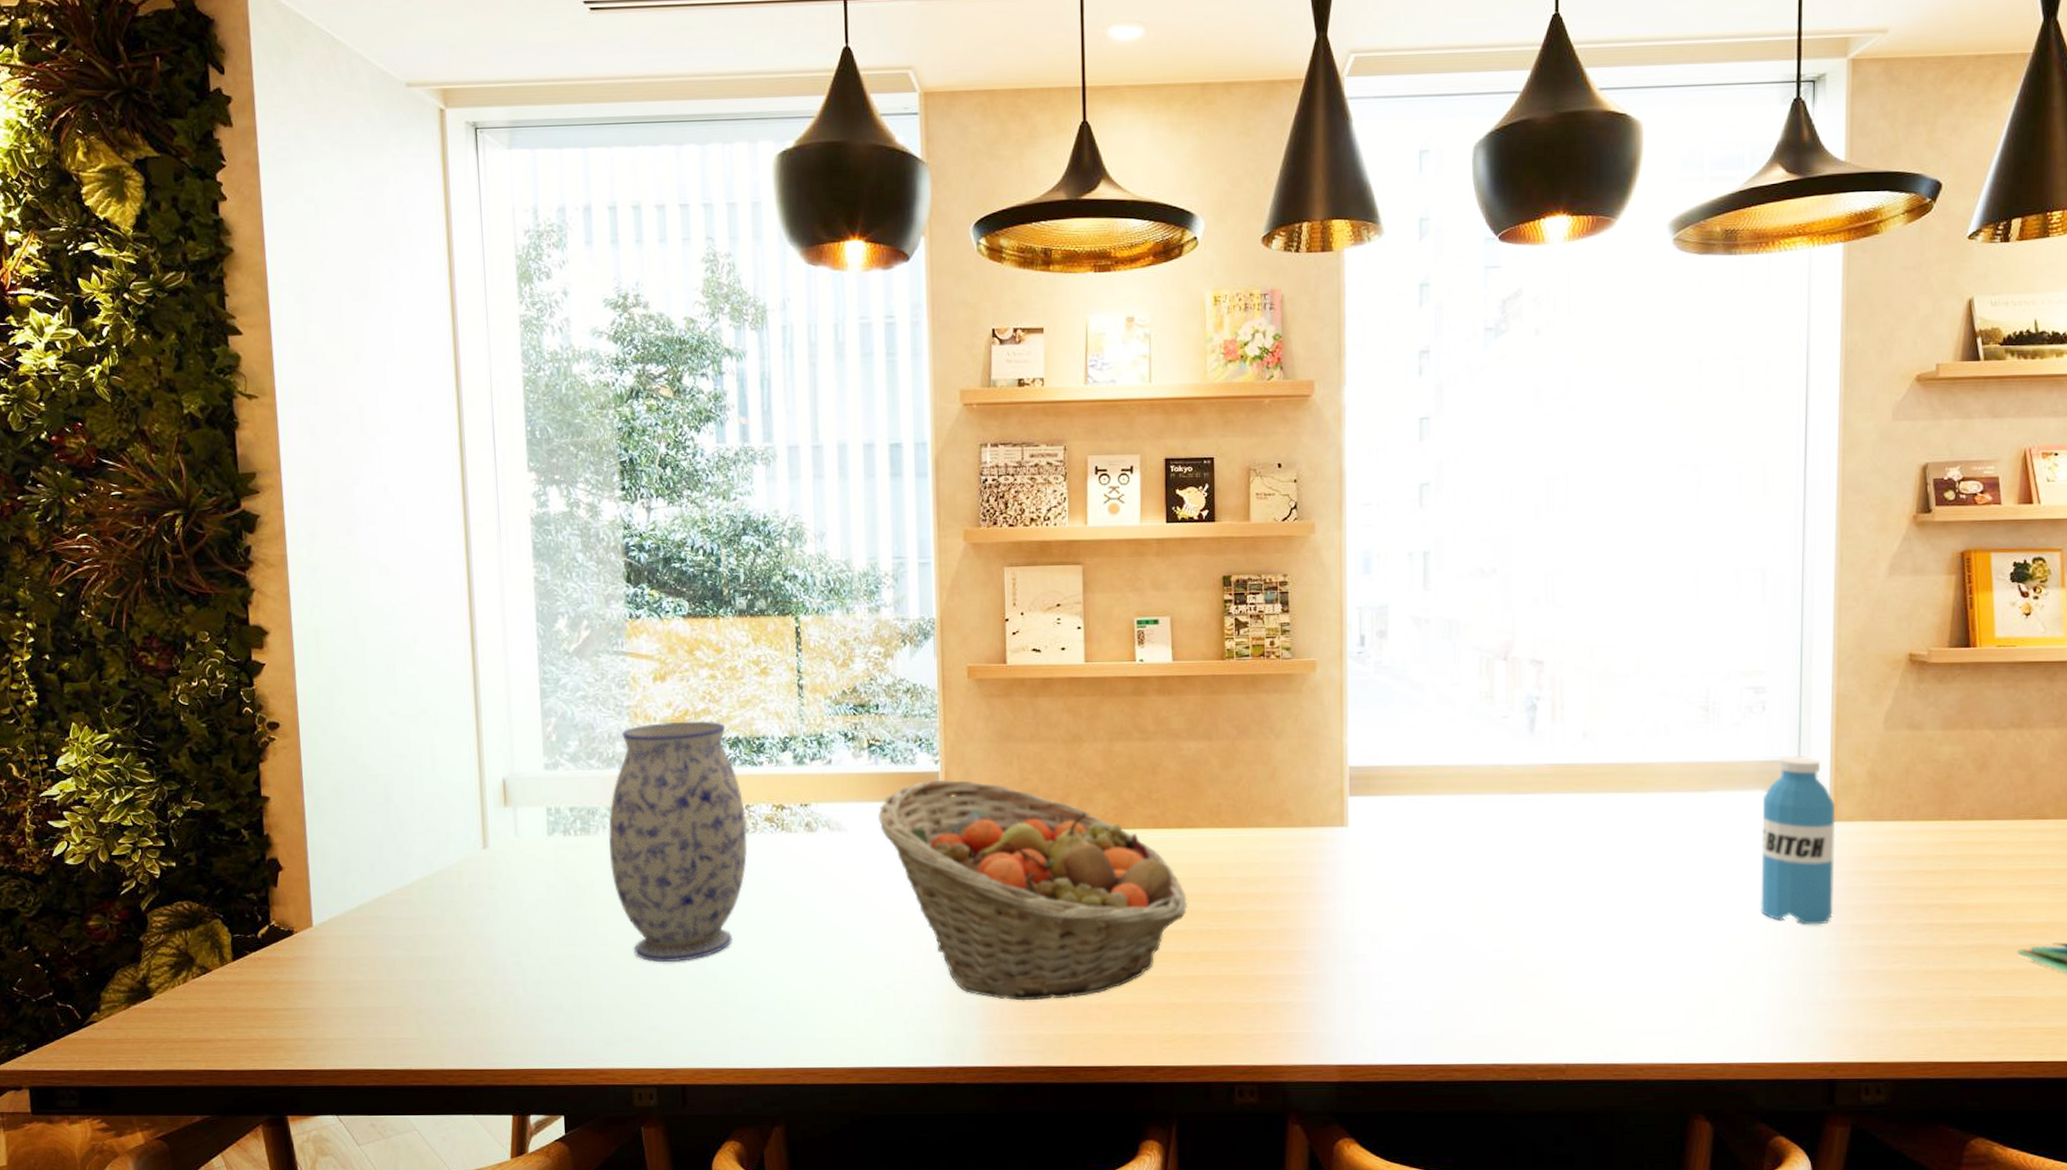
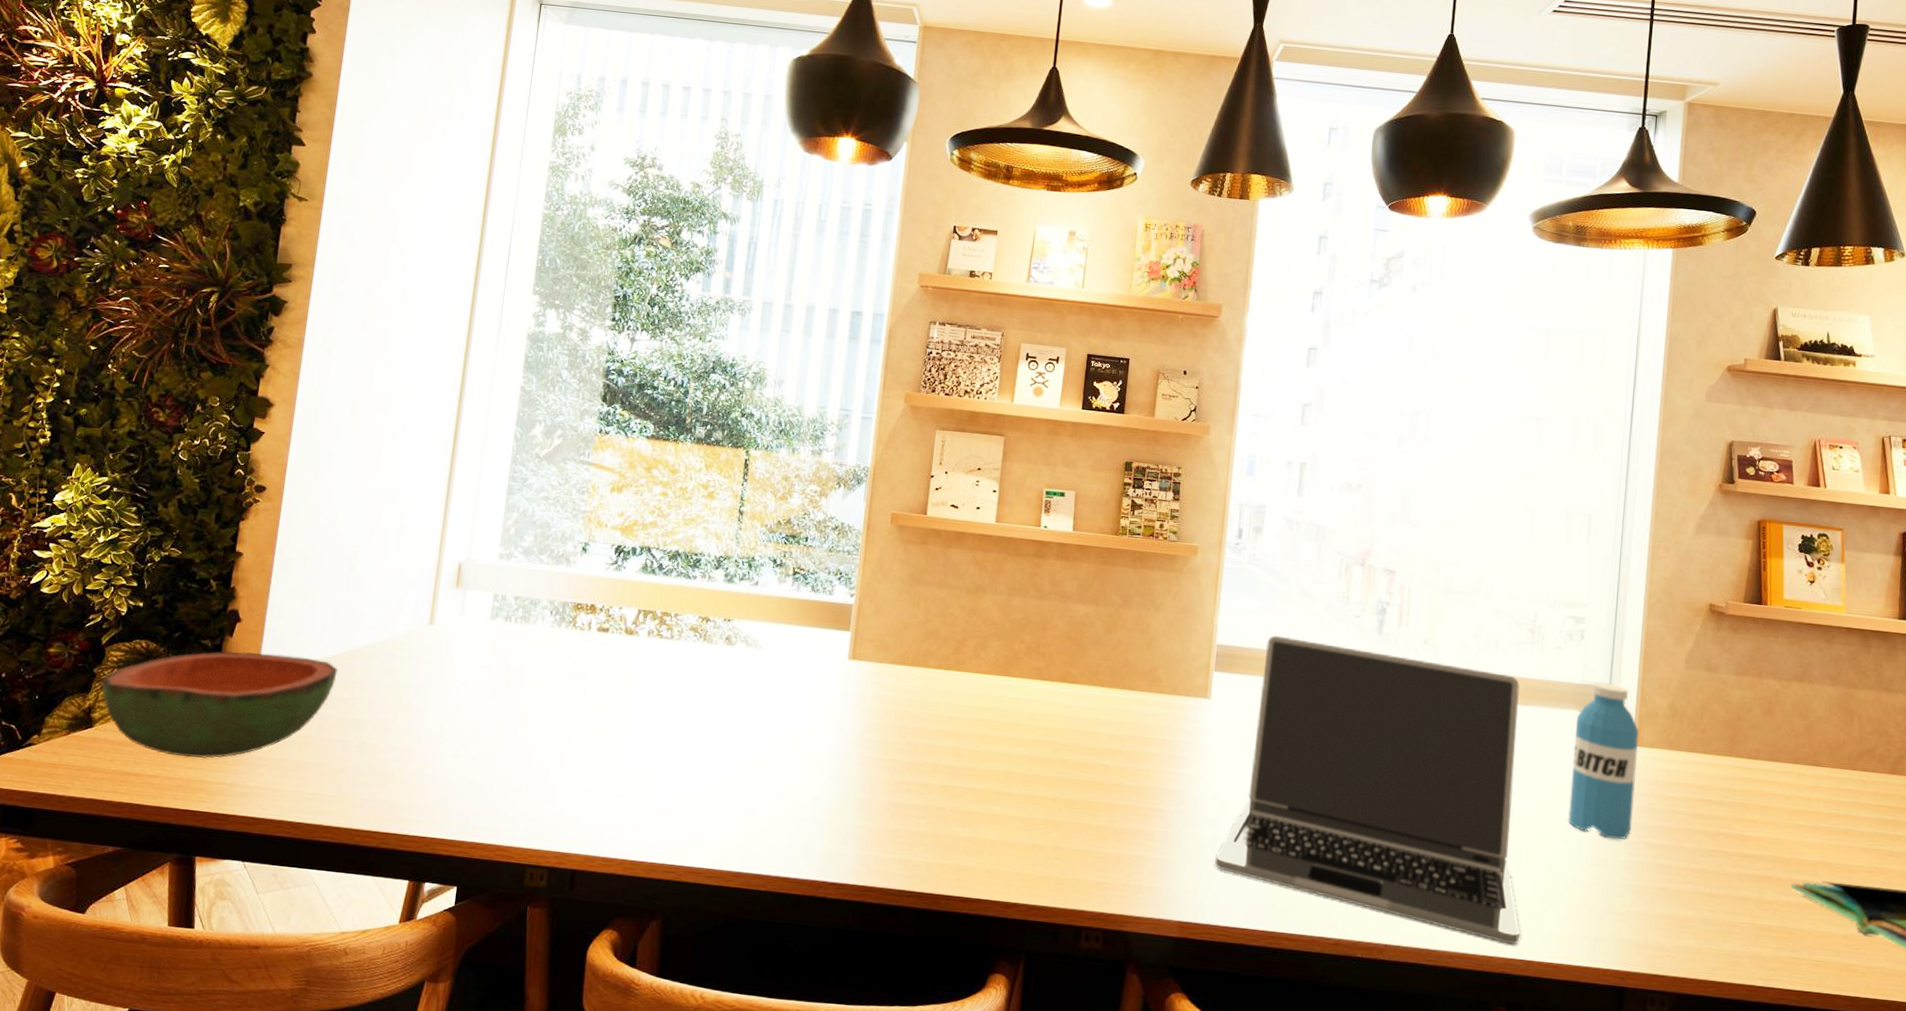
bowl: none [150,899,396,1017] -> present [101,651,338,759]
vase: present [608,721,748,963] -> none [542,529,673,752]
fruit basket: present [878,779,1188,1001] -> none [792,611,1060,829]
laptop: none [1370,748,1716,1049] -> present [1214,635,1520,945]

